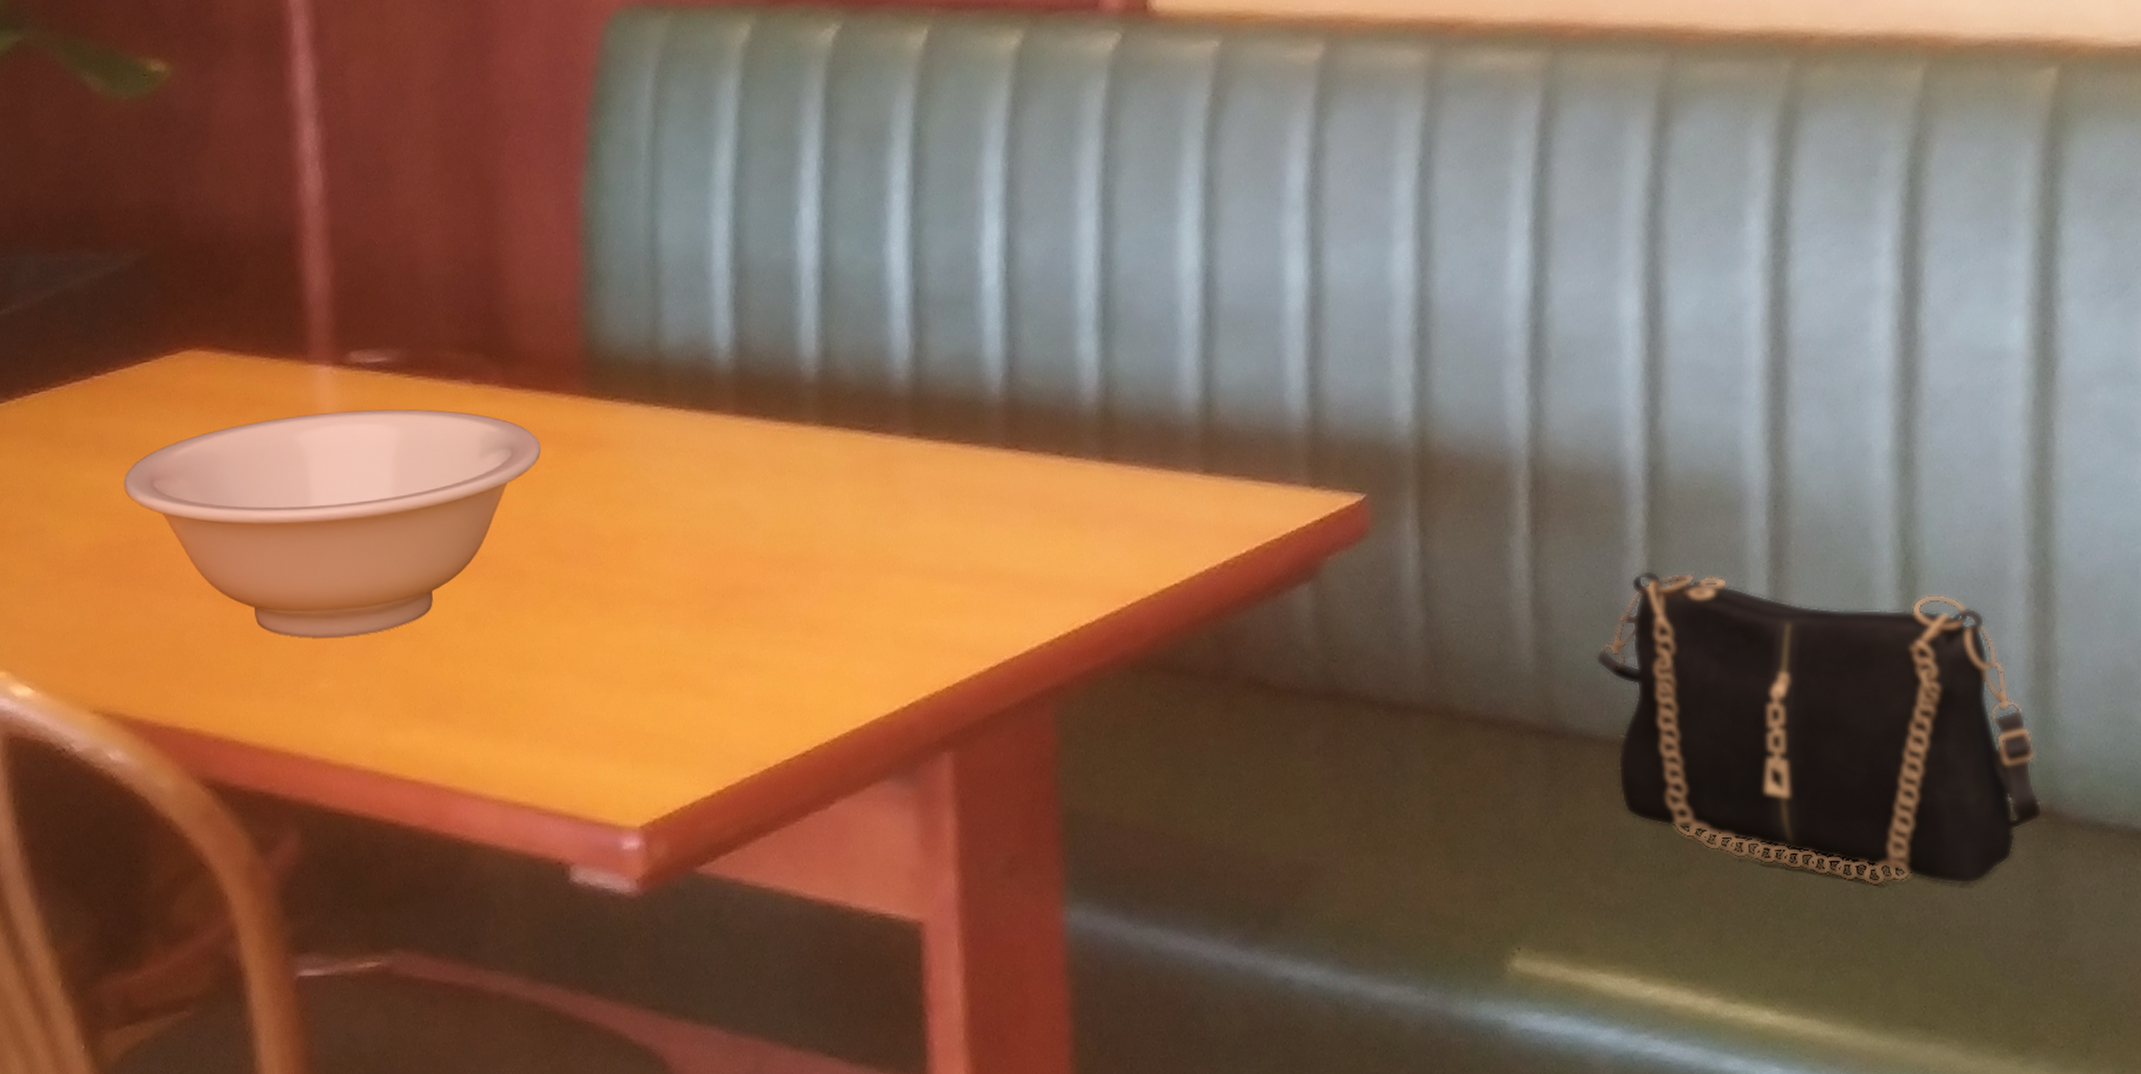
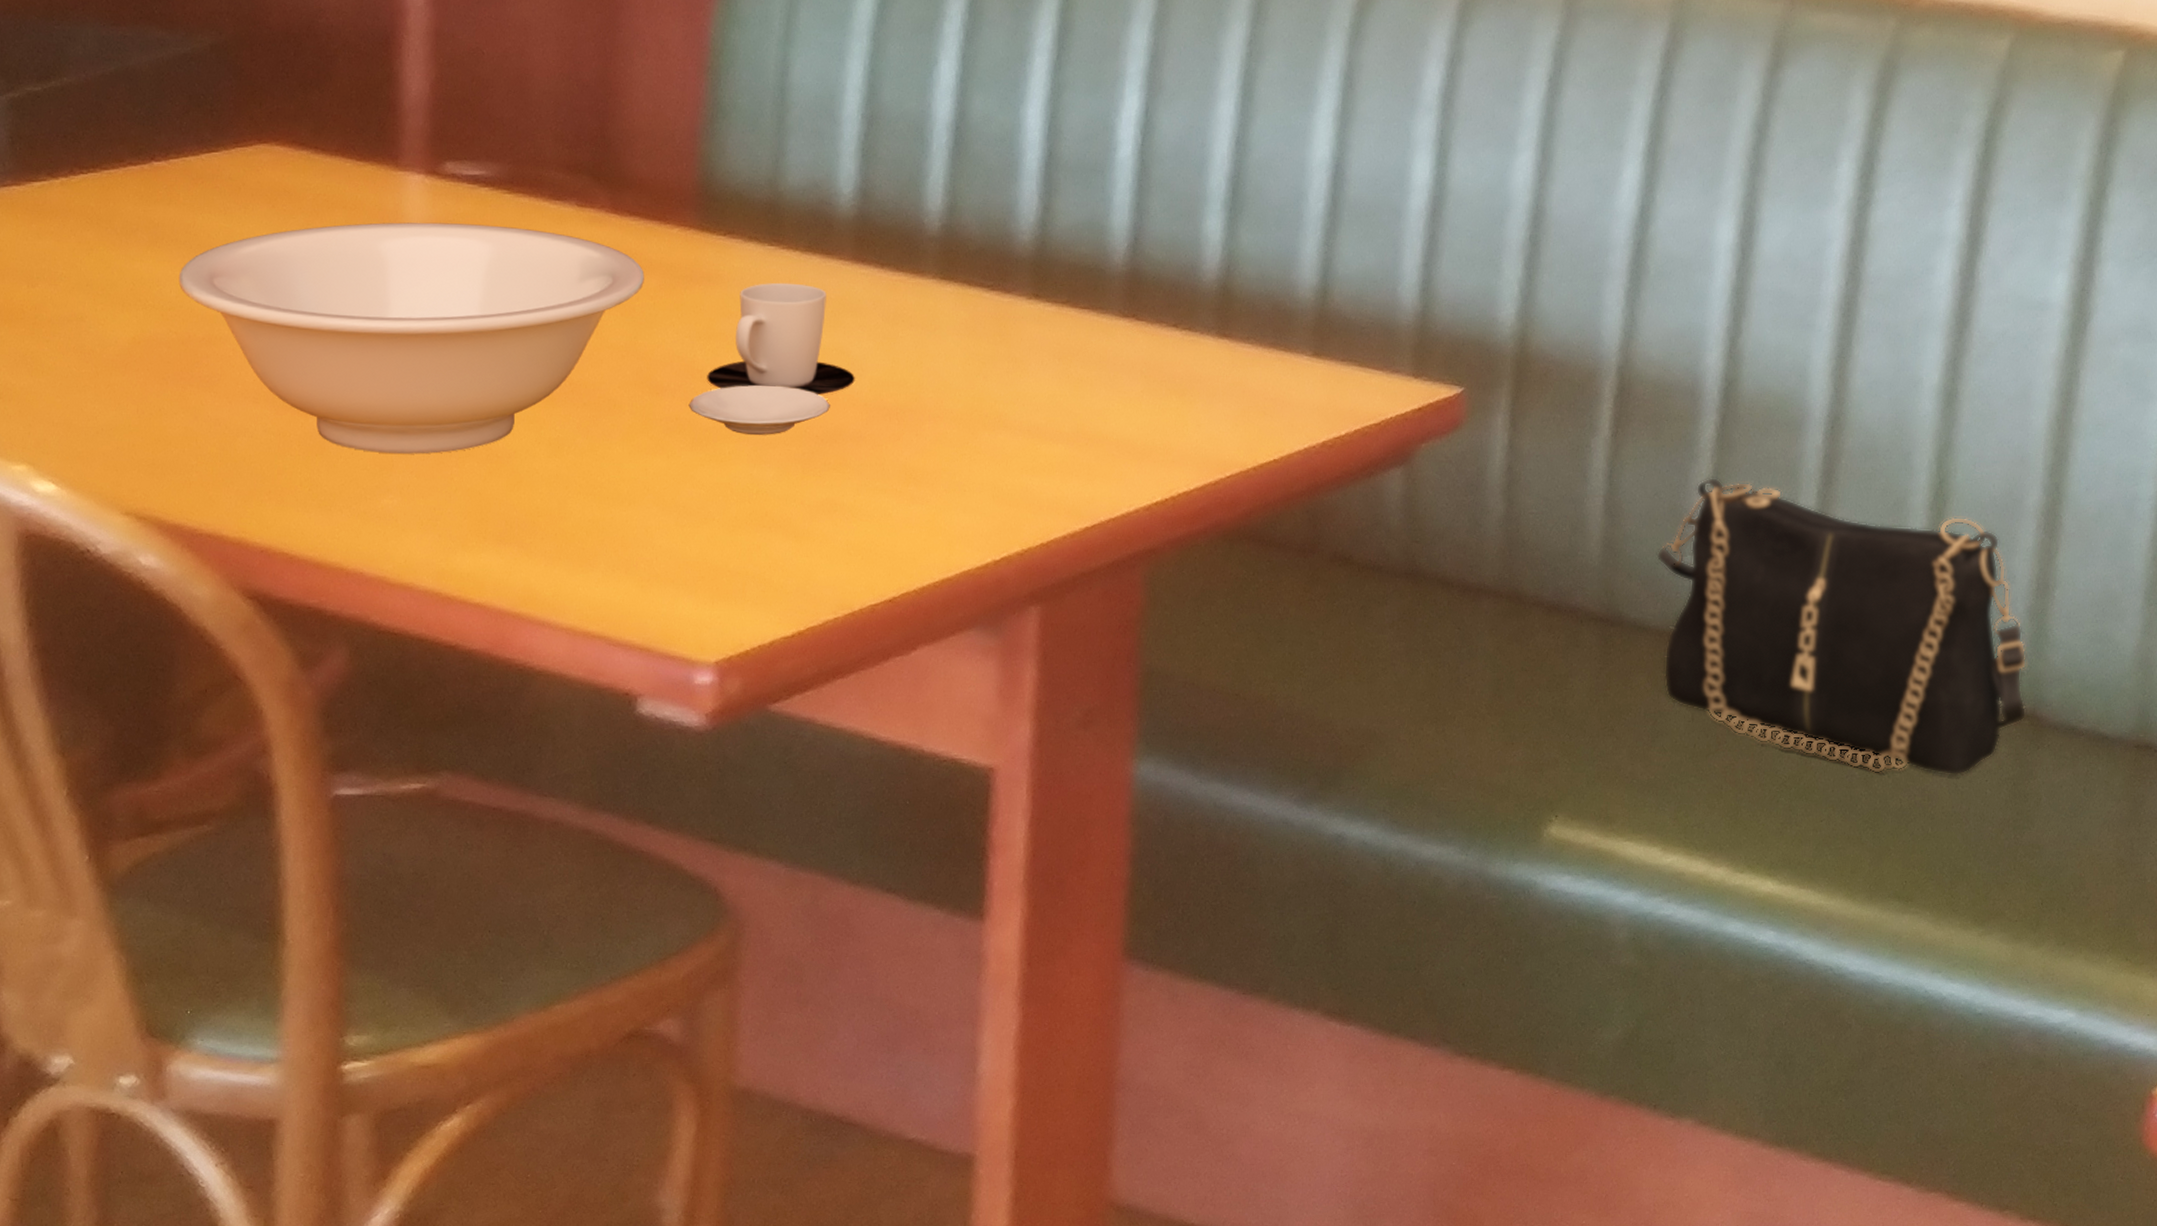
saucer: none [592,544,727,596] -> present [688,384,830,435]
cup: none [607,441,749,552] -> present [707,282,855,396]

